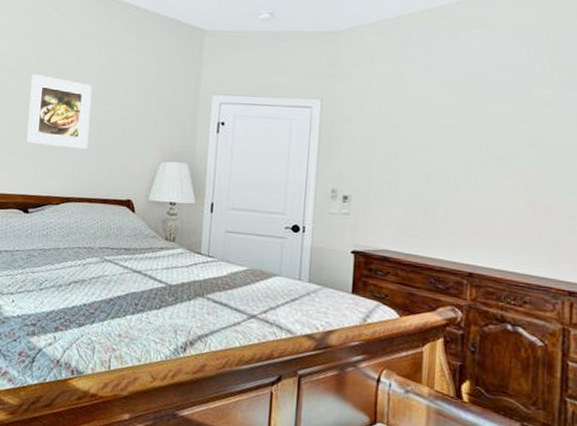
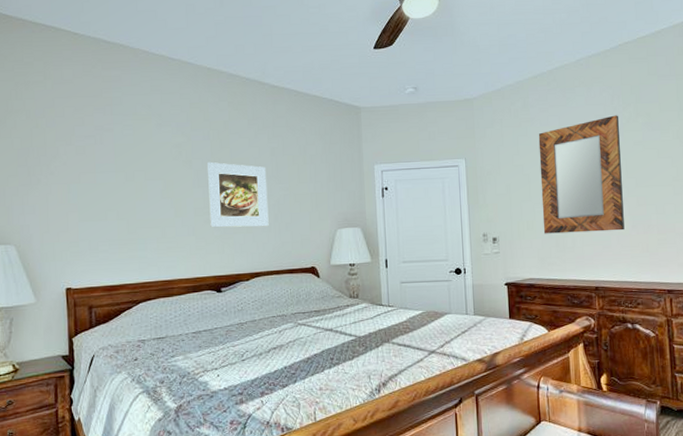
home mirror: none [408,66,526,209] -> present [538,115,625,234]

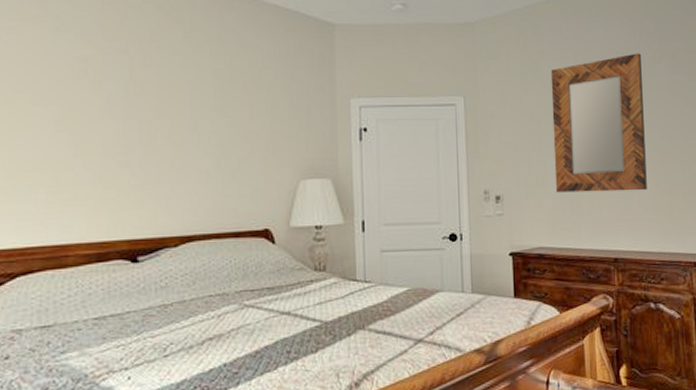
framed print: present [206,161,269,228] -> none [123,84,208,175]

